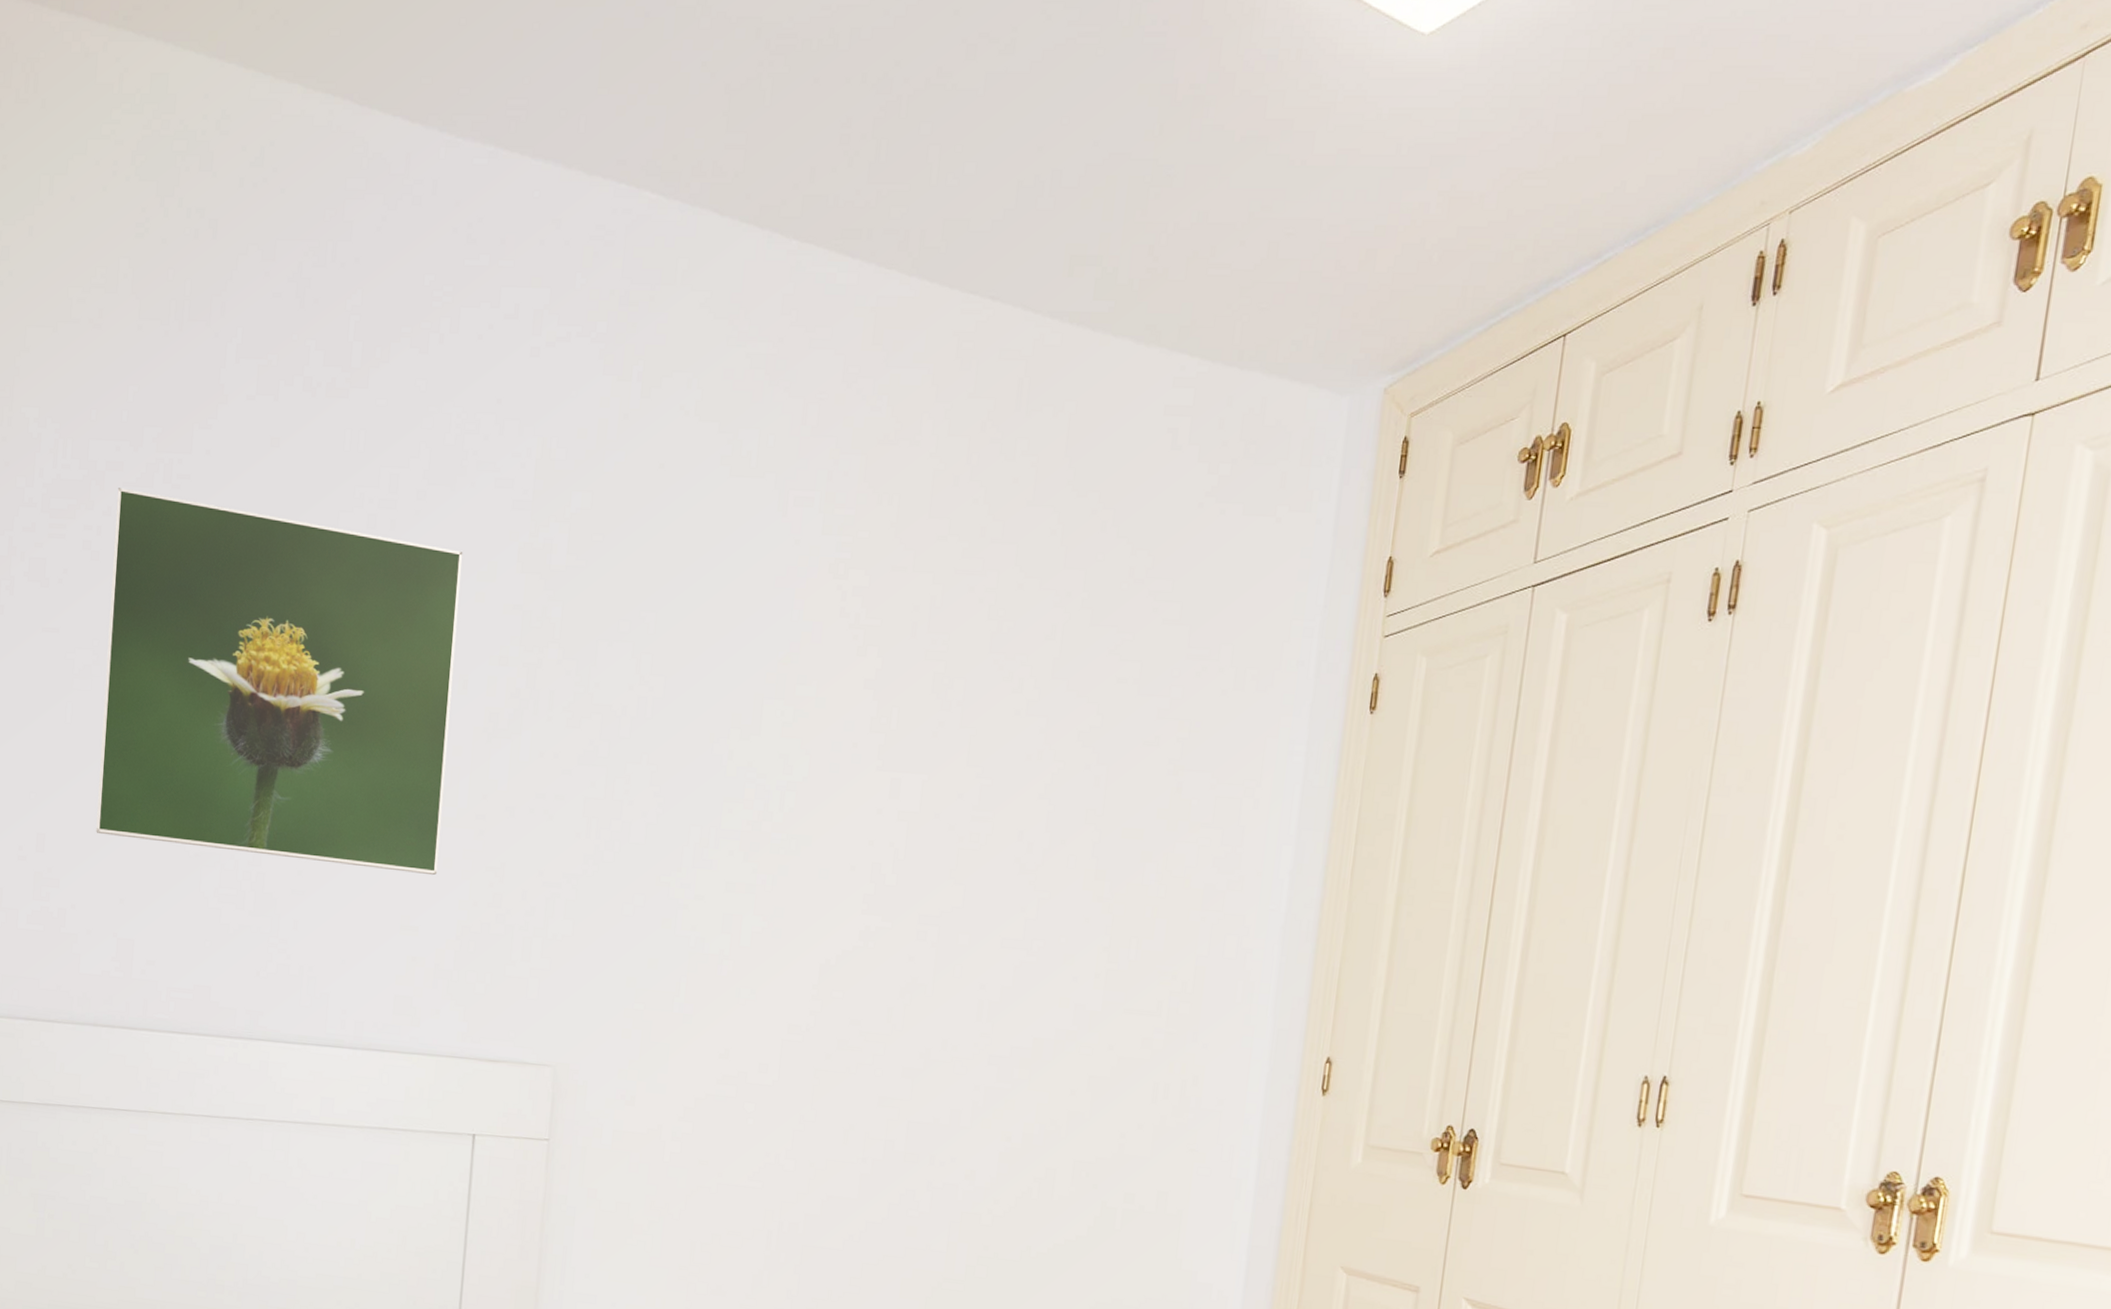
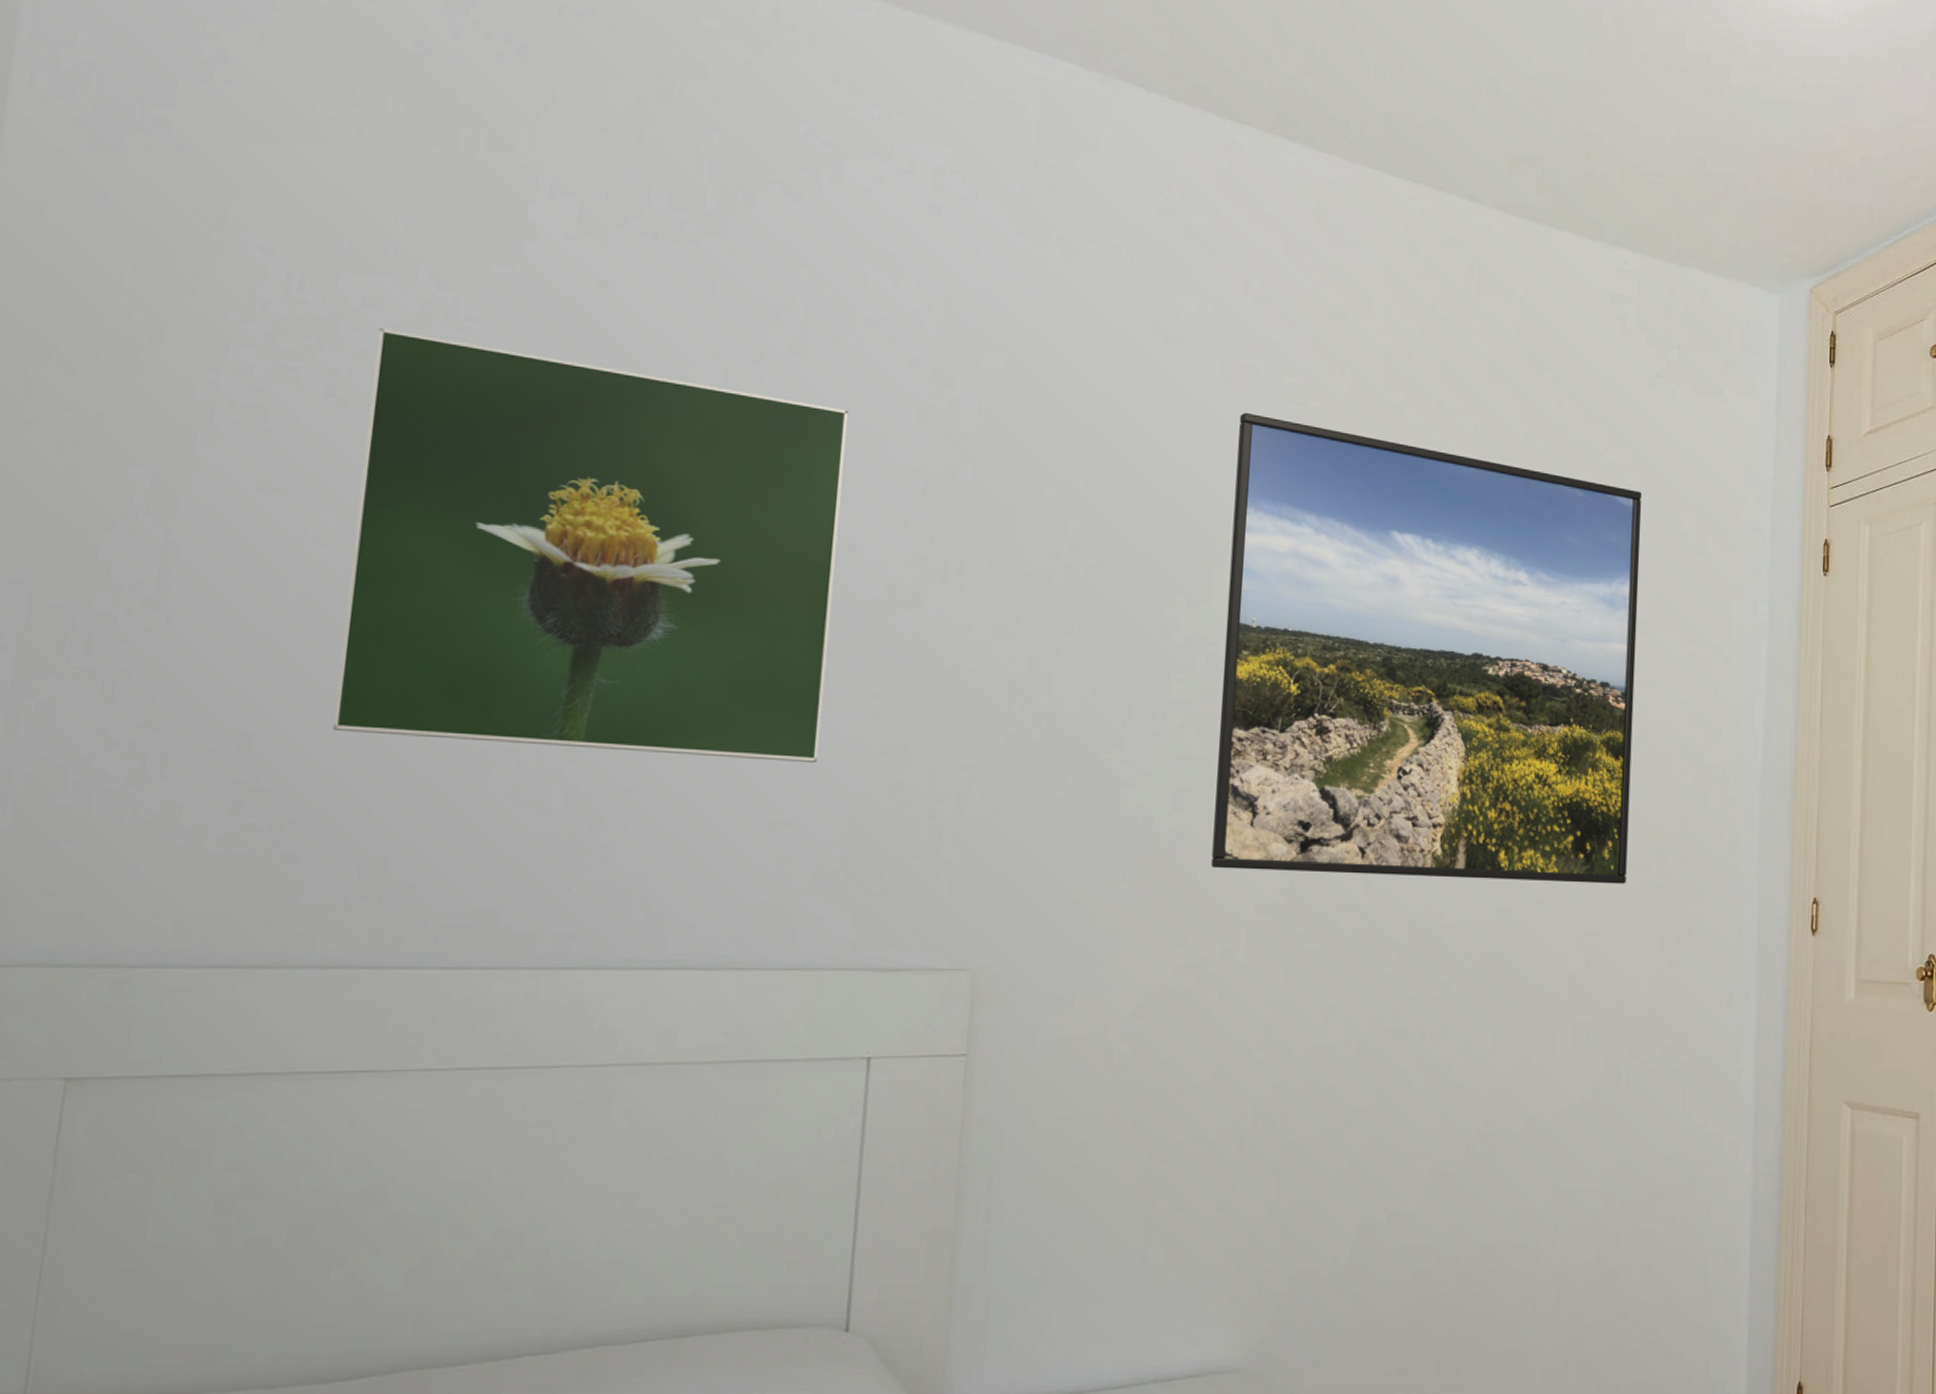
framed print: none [752,545,1182,1030] -> present [1211,412,1643,884]

